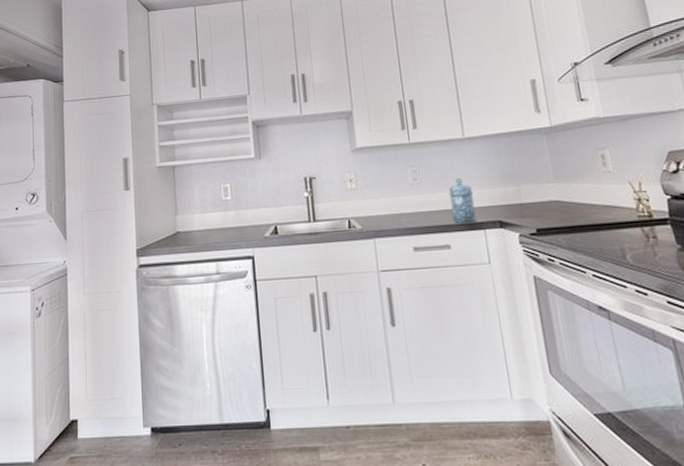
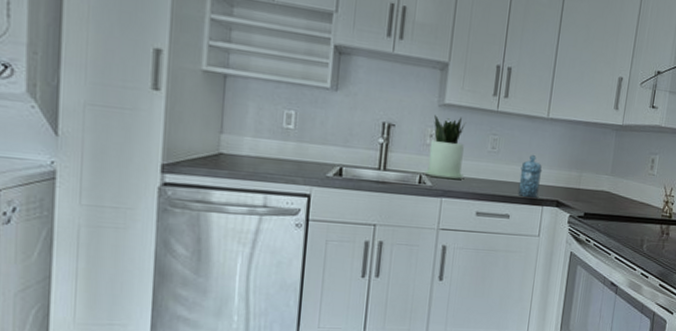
planter: none [350,157,392,220] -> present [424,115,467,180]

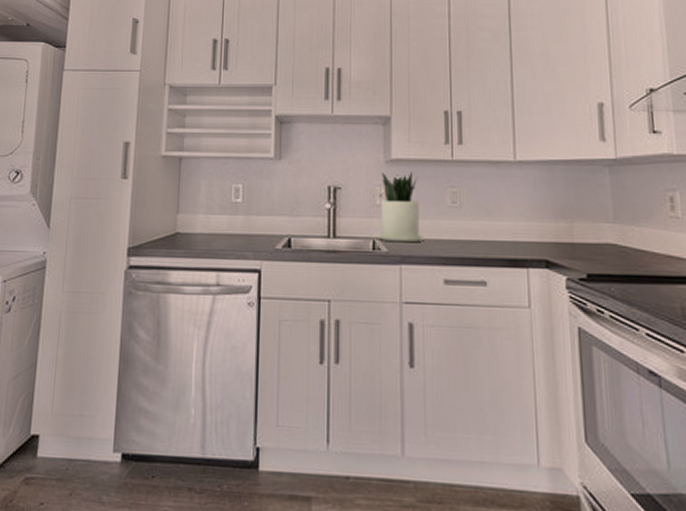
canister: present [517,154,543,198] -> none [491,205,520,258]

